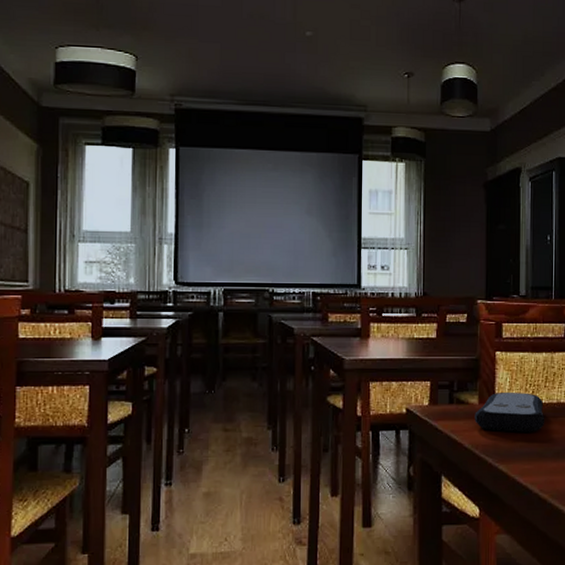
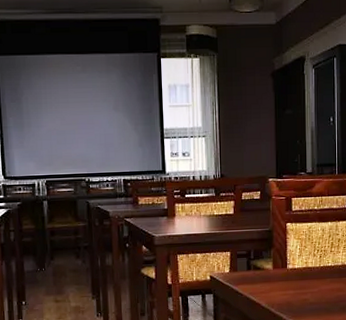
remote control: present [474,393,545,432] -> none [270,257,332,292]

